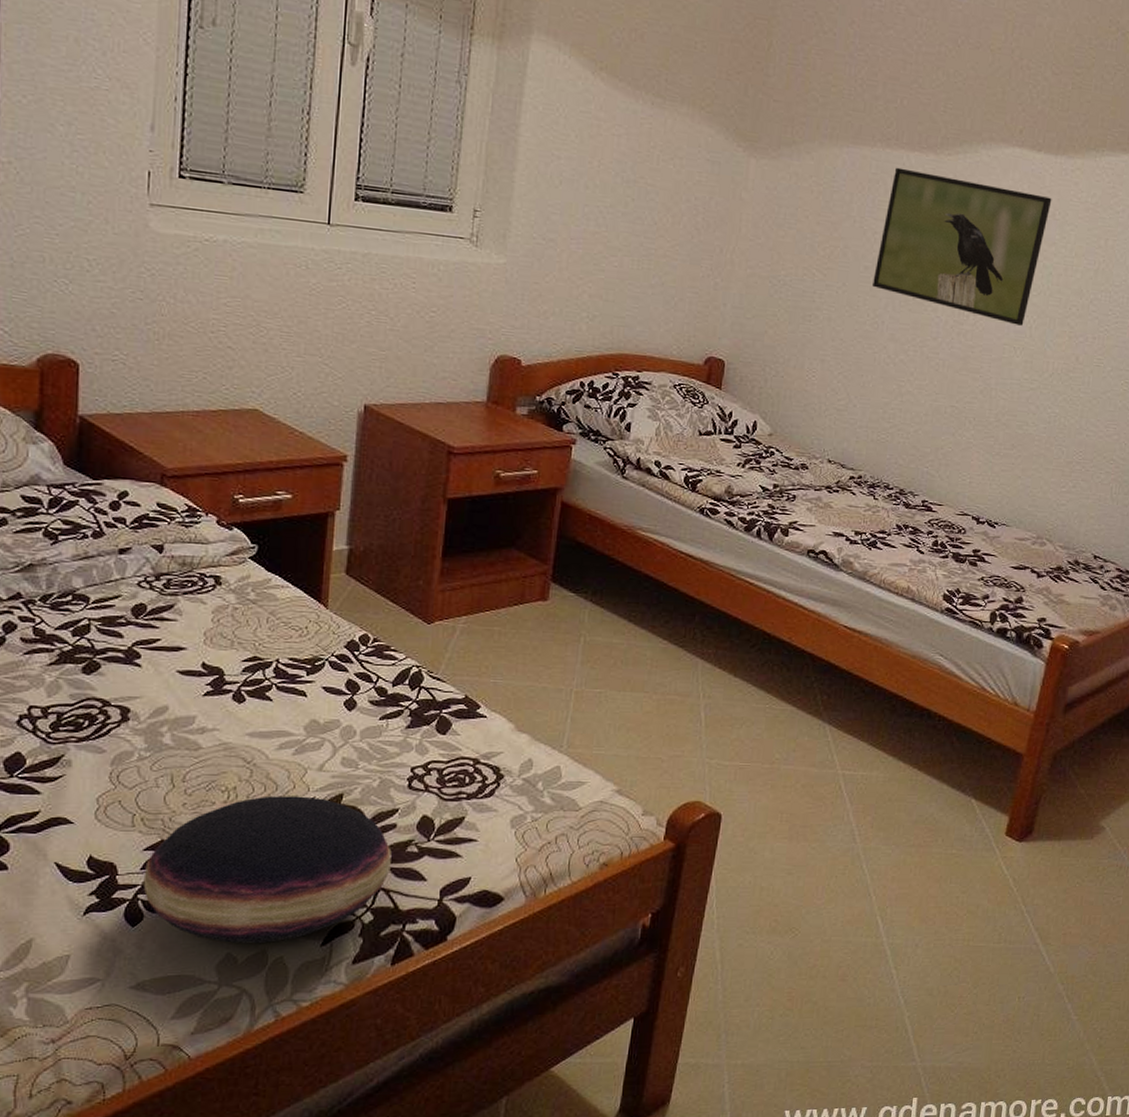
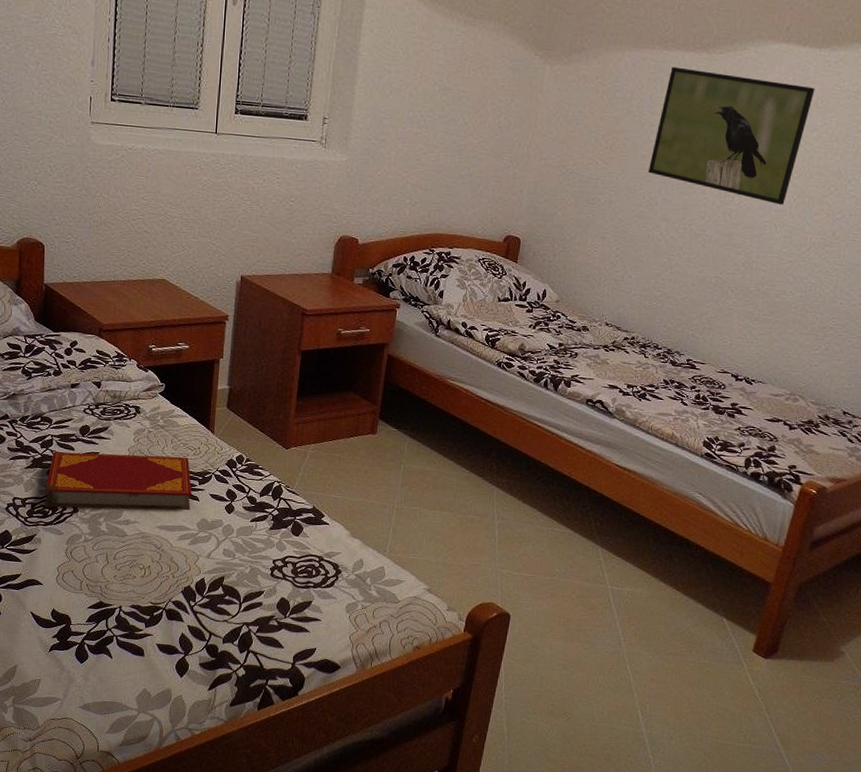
hardback book: none [78,639,298,717] -> present [45,451,193,511]
cushion: present [143,795,392,944] -> none [88,574,259,685]

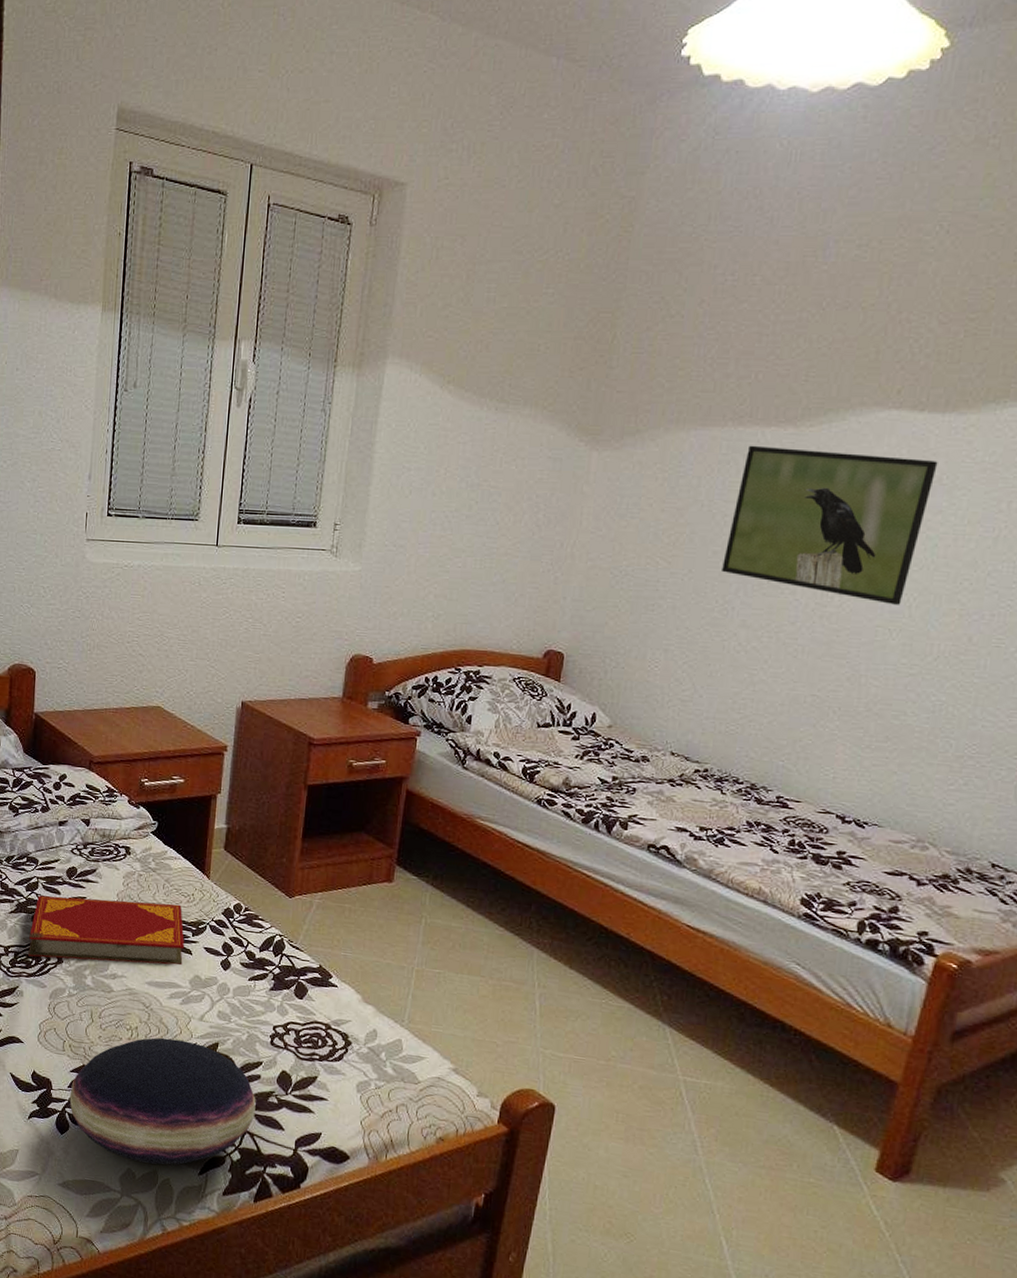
cushion: none [88,574,259,685] -> present [69,1037,256,1165]

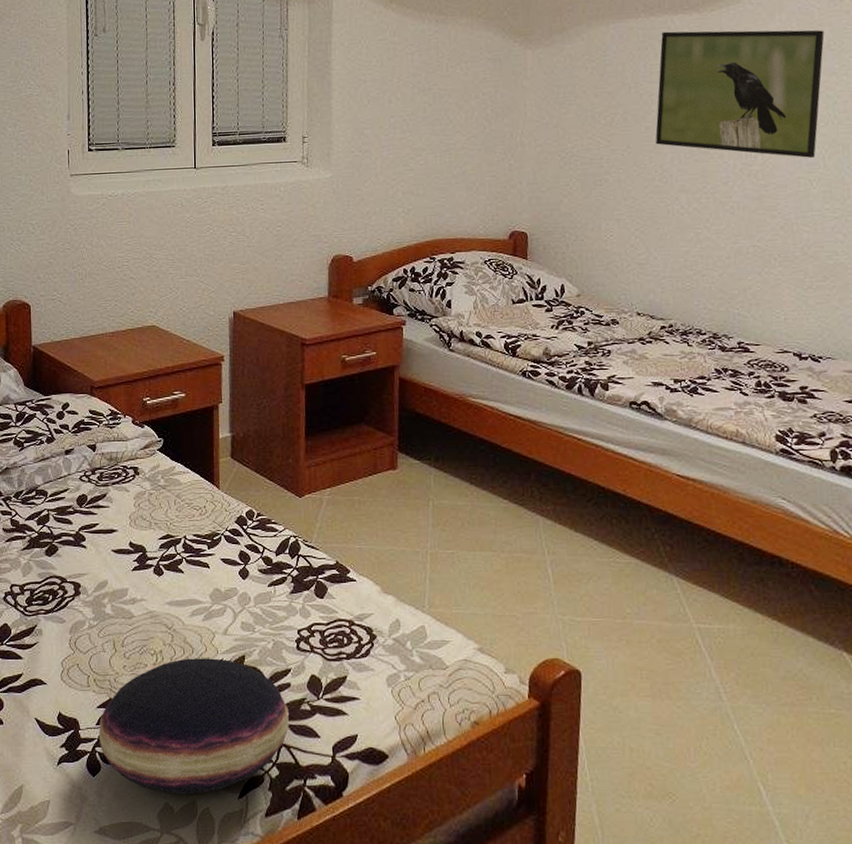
hardback book: present [28,895,185,966] -> none [44,519,202,592]

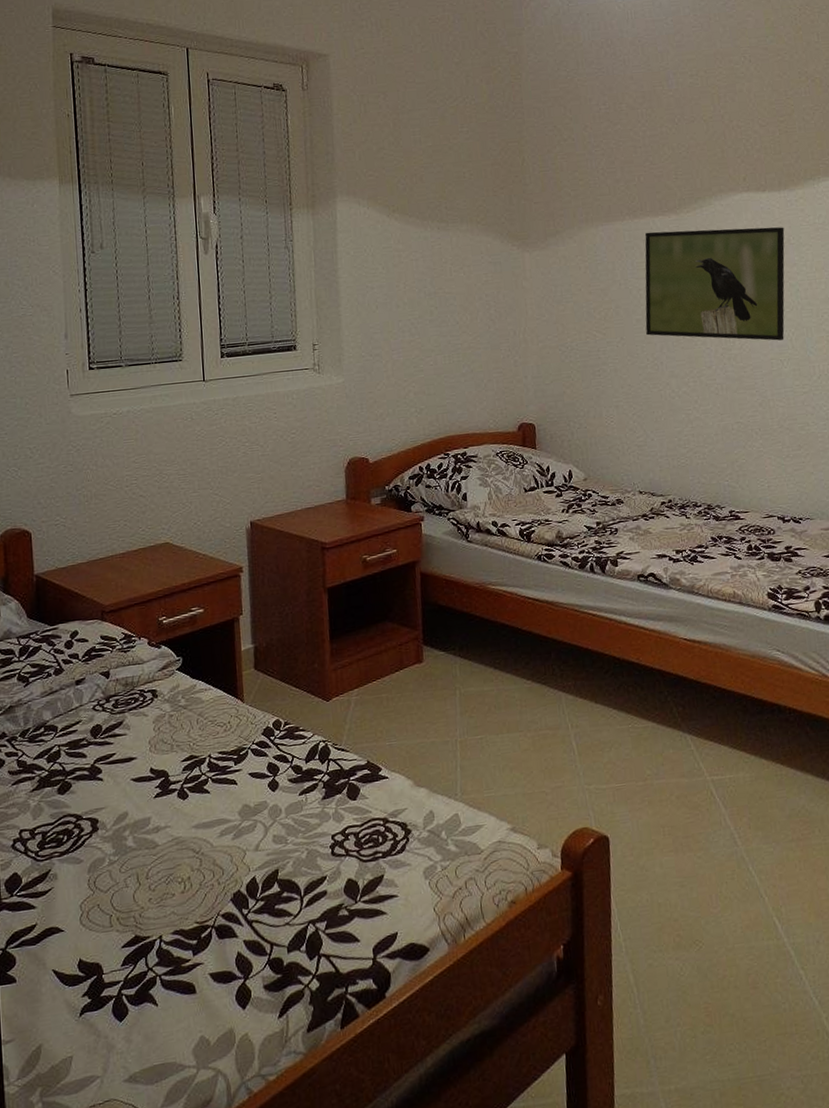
cushion: present [98,658,289,795] -> none [124,876,328,1027]

